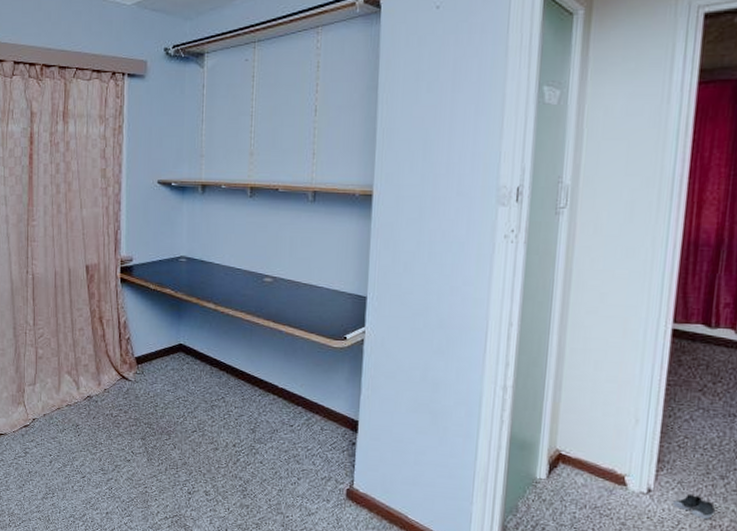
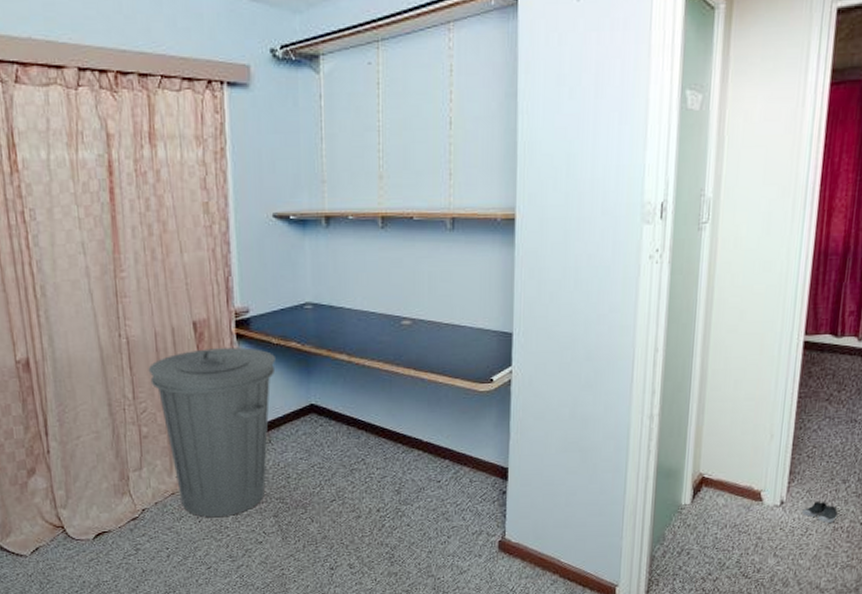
trash can: none [47,288,152,434] -> present [148,347,276,518]

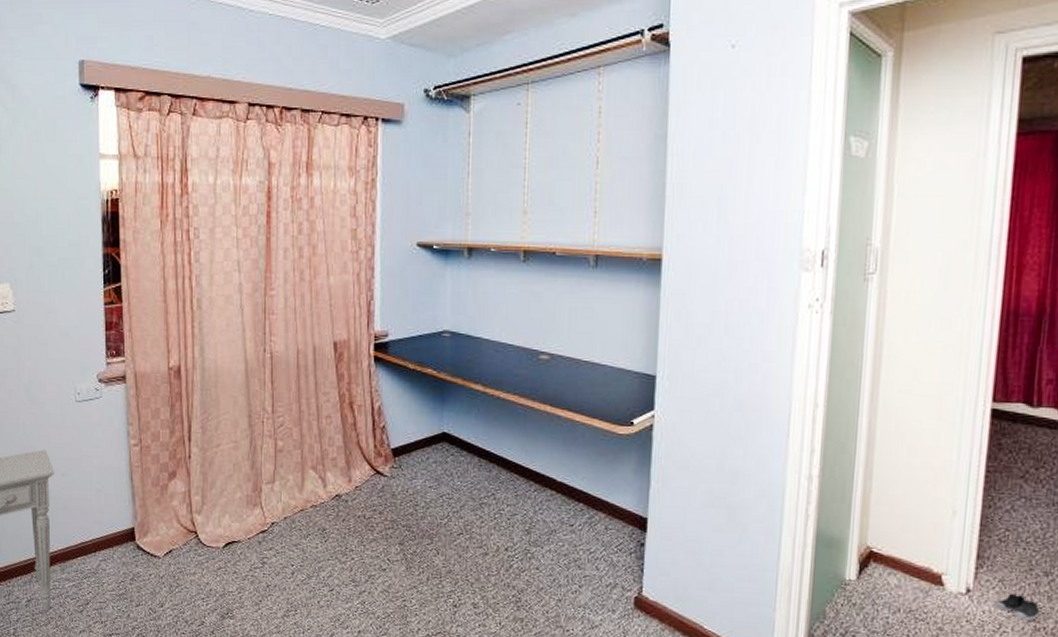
trash can: present [148,347,276,518] -> none [288,369,411,539]

